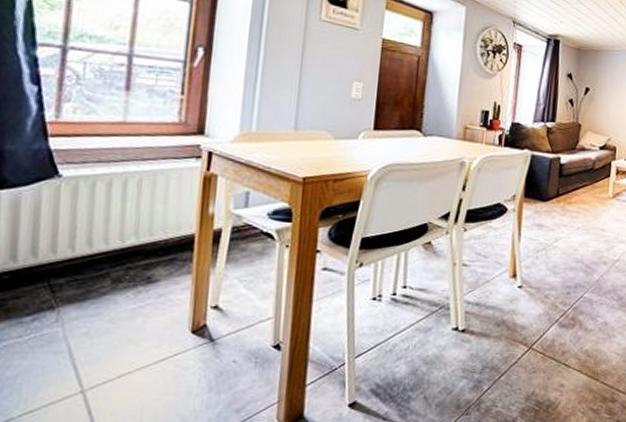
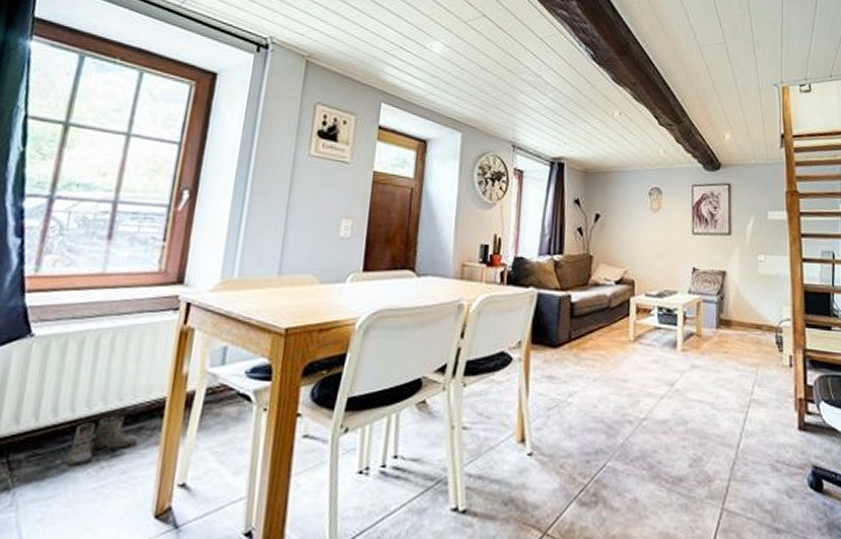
boots: none [100,248,170,290] -> present [61,416,137,466]

